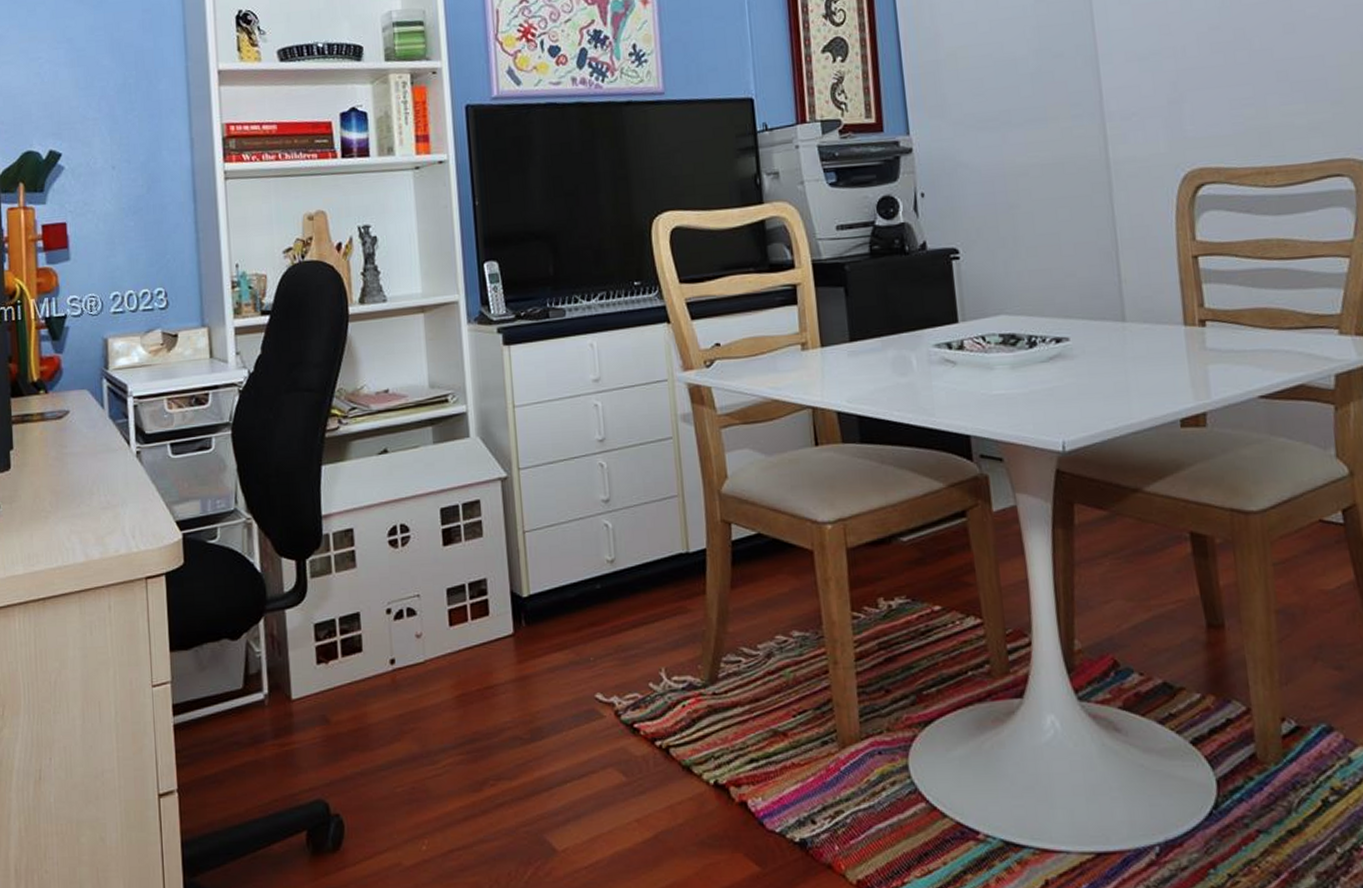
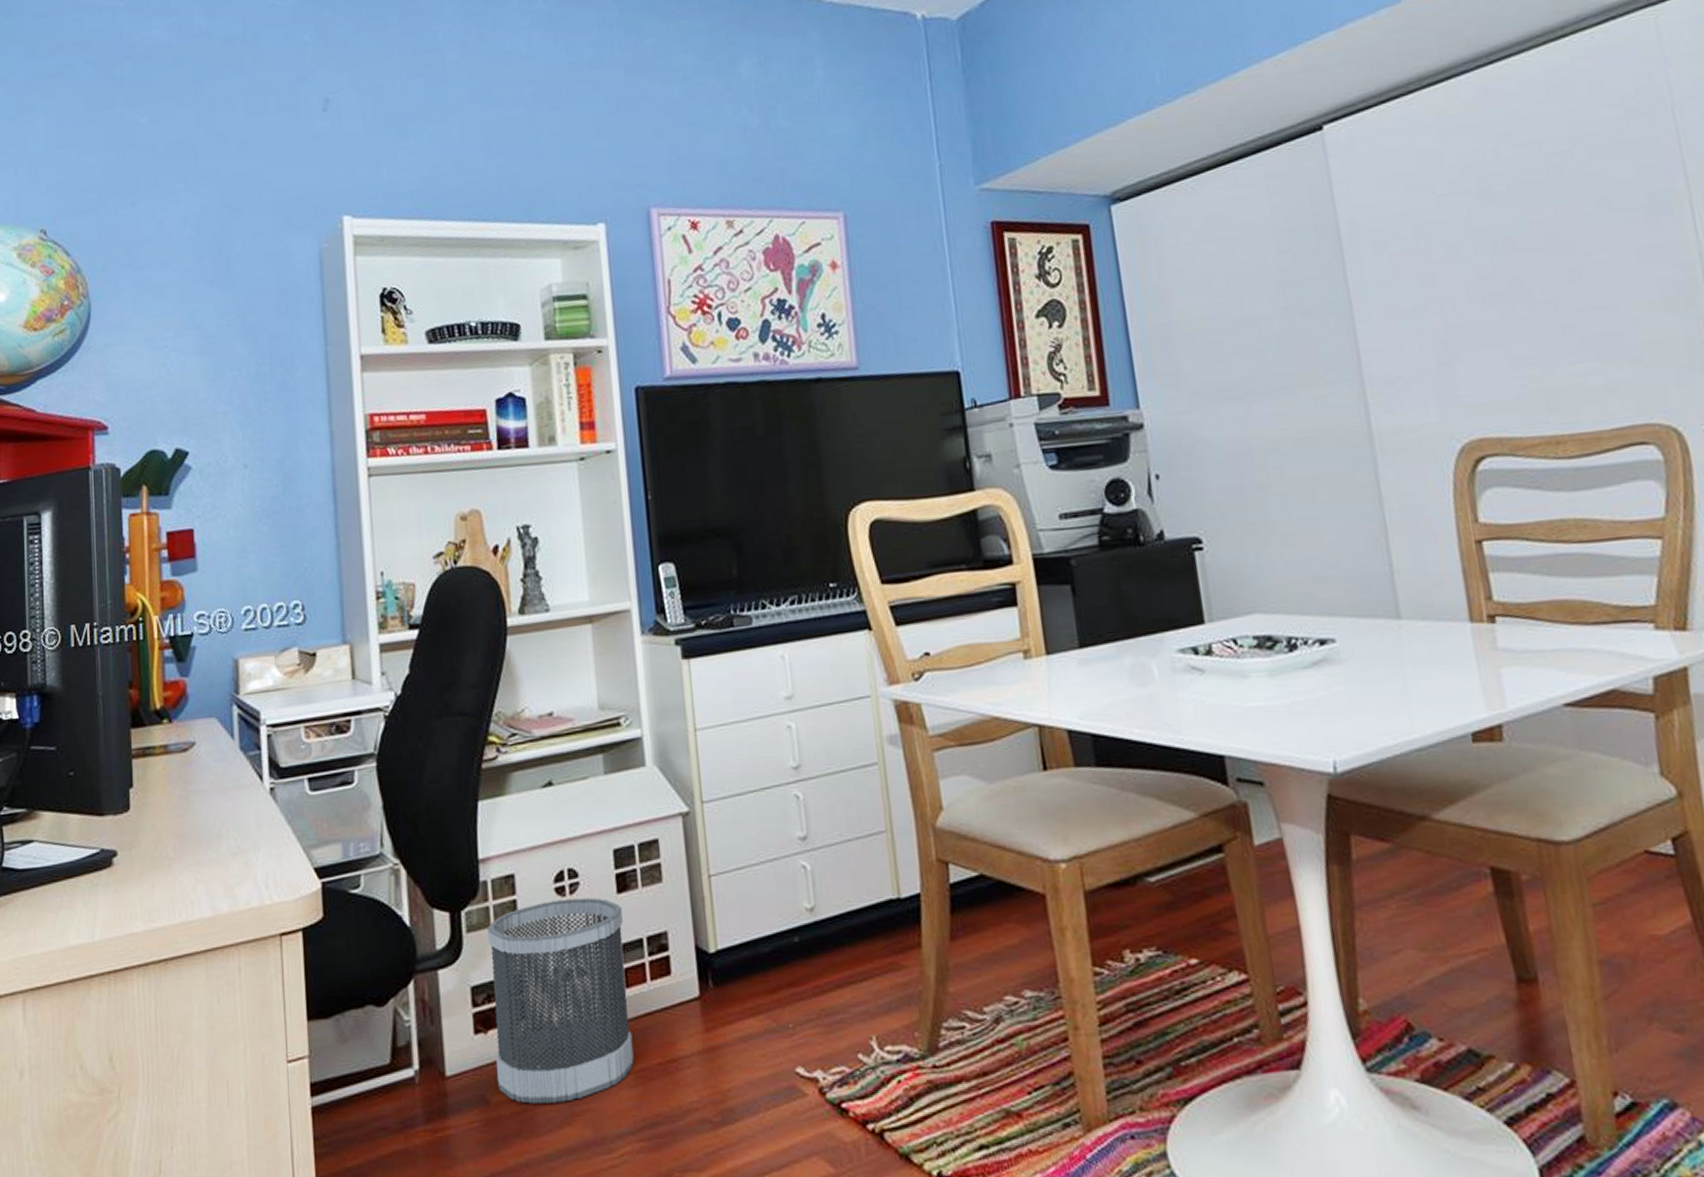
wastebasket: none [329,549,456,723] -> present [487,897,635,1104]

